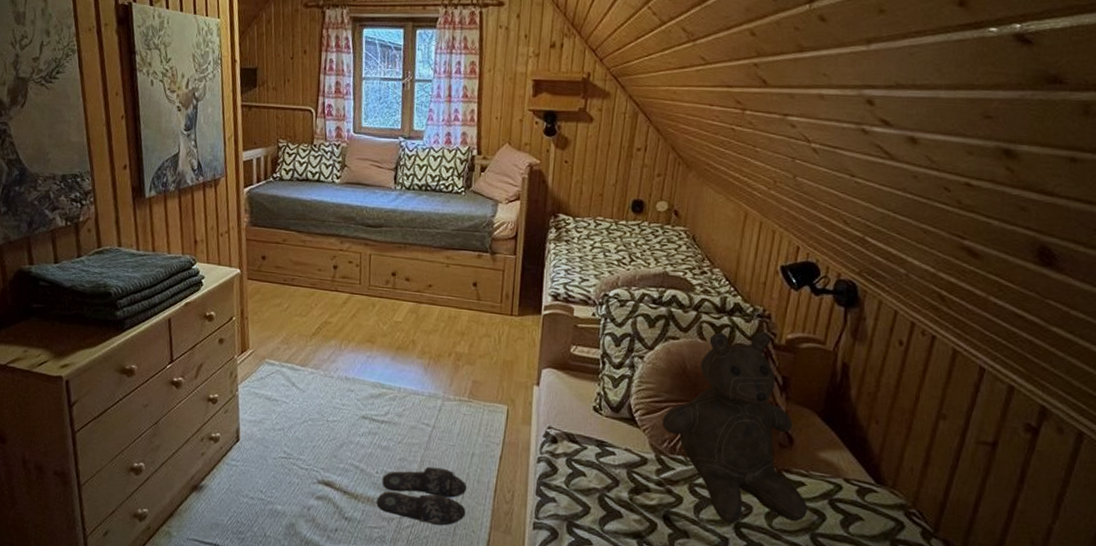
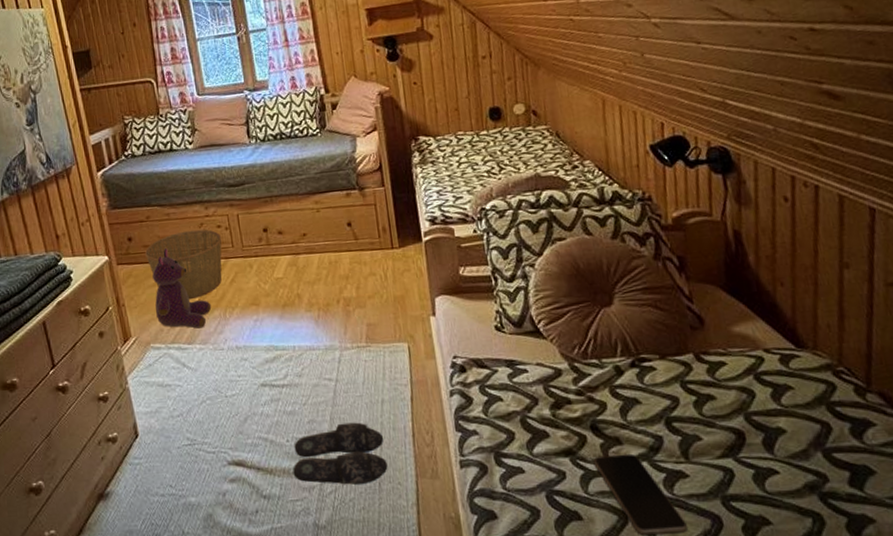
basket: none [276,260,351,325] -> present [145,229,222,300]
teddy bear: none [276,273,330,354] -> present [152,248,212,329]
teddy bear: present [662,332,808,523] -> none [567,215,735,419]

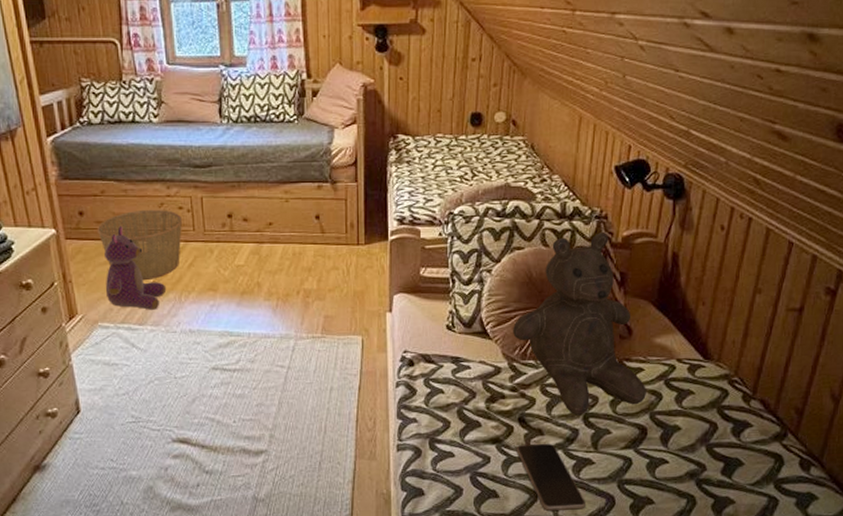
slippers: present [293,422,388,485] -> none [237,407,329,463]
teddy bear: none [567,215,735,419] -> present [513,232,646,415]

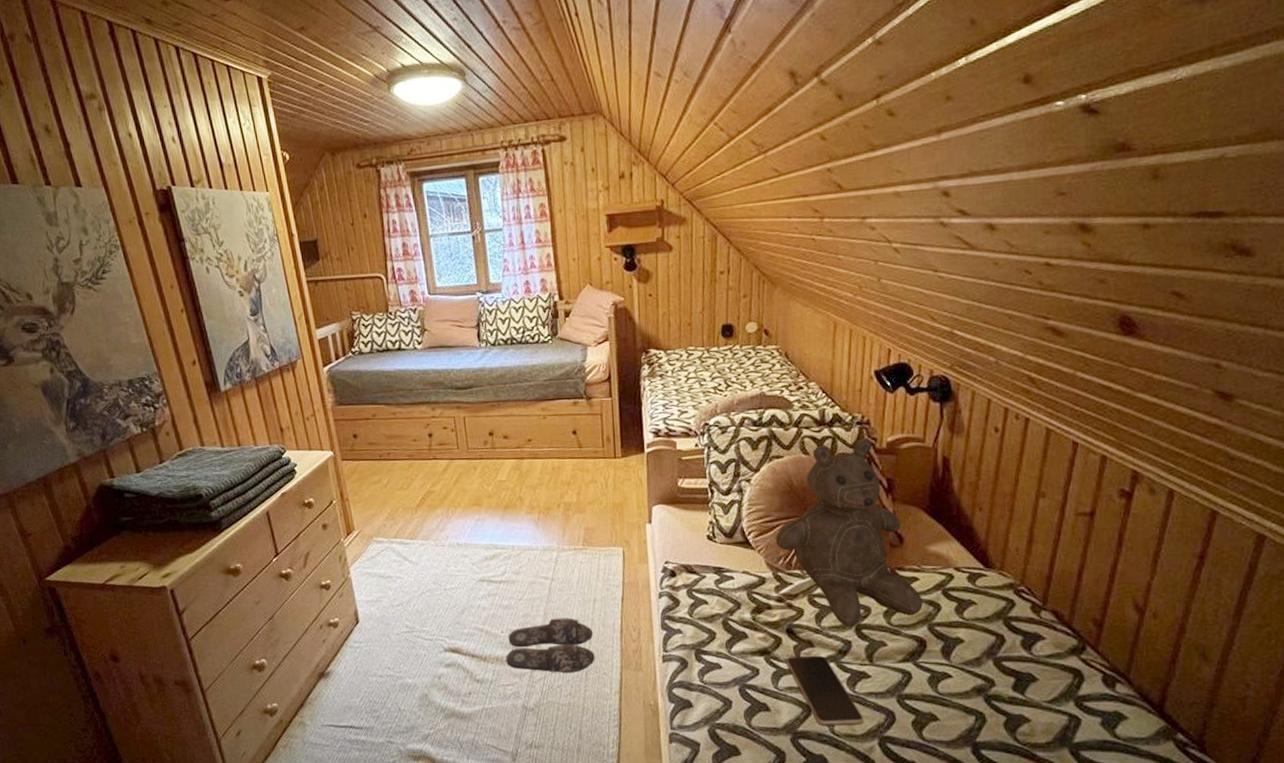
basket: present [98,209,183,281] -> none [370,429,448,498]
teddy bear: present [104,226,167,310] -> none [377,447,435,525]
slippers: none [237,407,329,463] -> present [506,617,595,673]

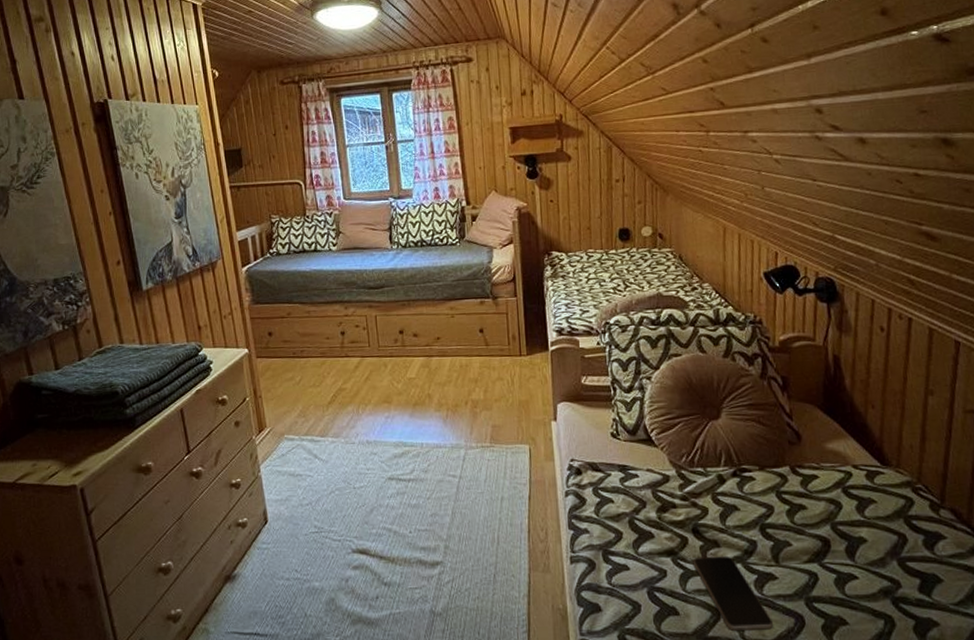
slippers: present [506,617,595,673] -> none [414,517,503,575]
teddy bear: present [776,438,923,626] -> none [678,337,824,525]

